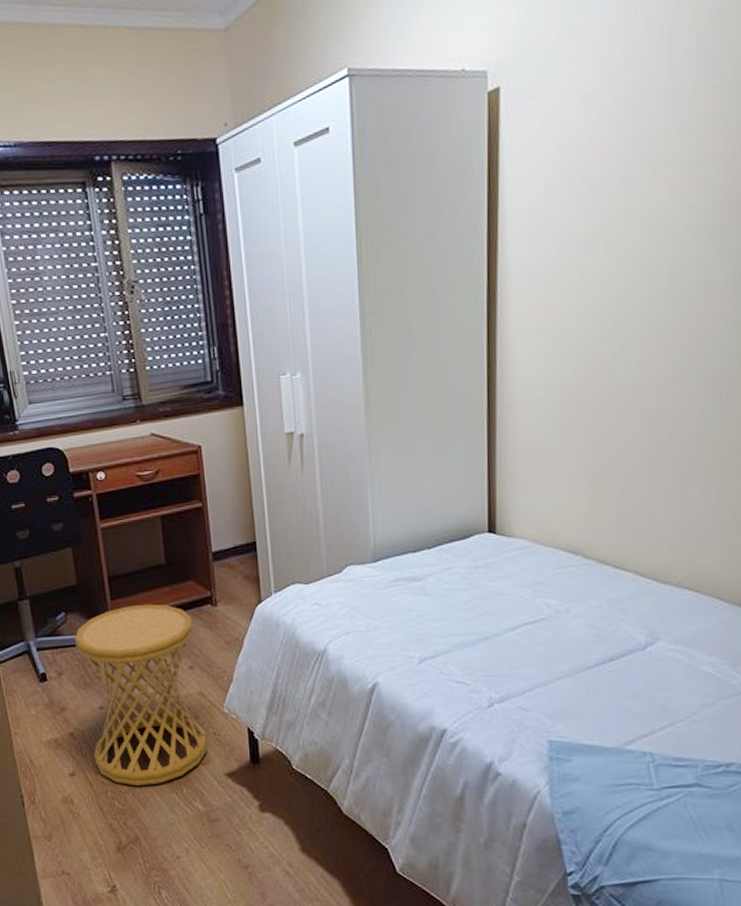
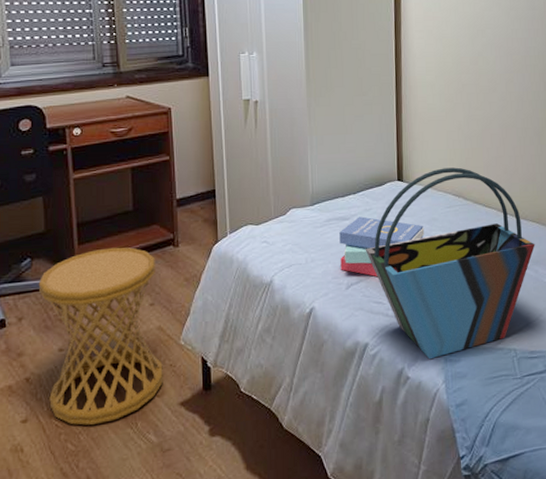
book: none [409,577,525,651] -> present [339,216,425,277]
tote bag: none [443,515,691,756] -> present [365,167,535,360]

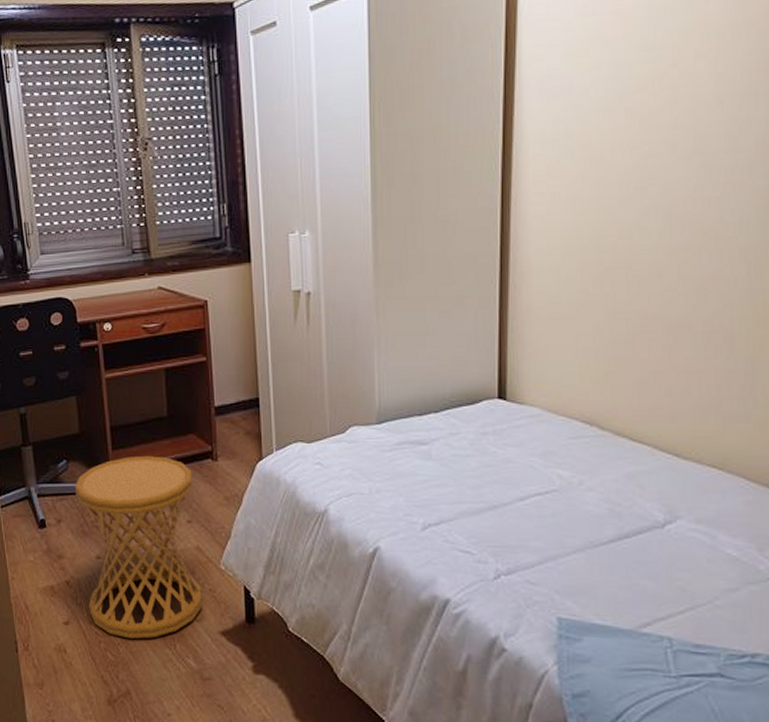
book: present [339,216,425,277] -> none [414,442,536,519]
tote bag: present [365,167,535,360] -> none [449,384,714,632]

